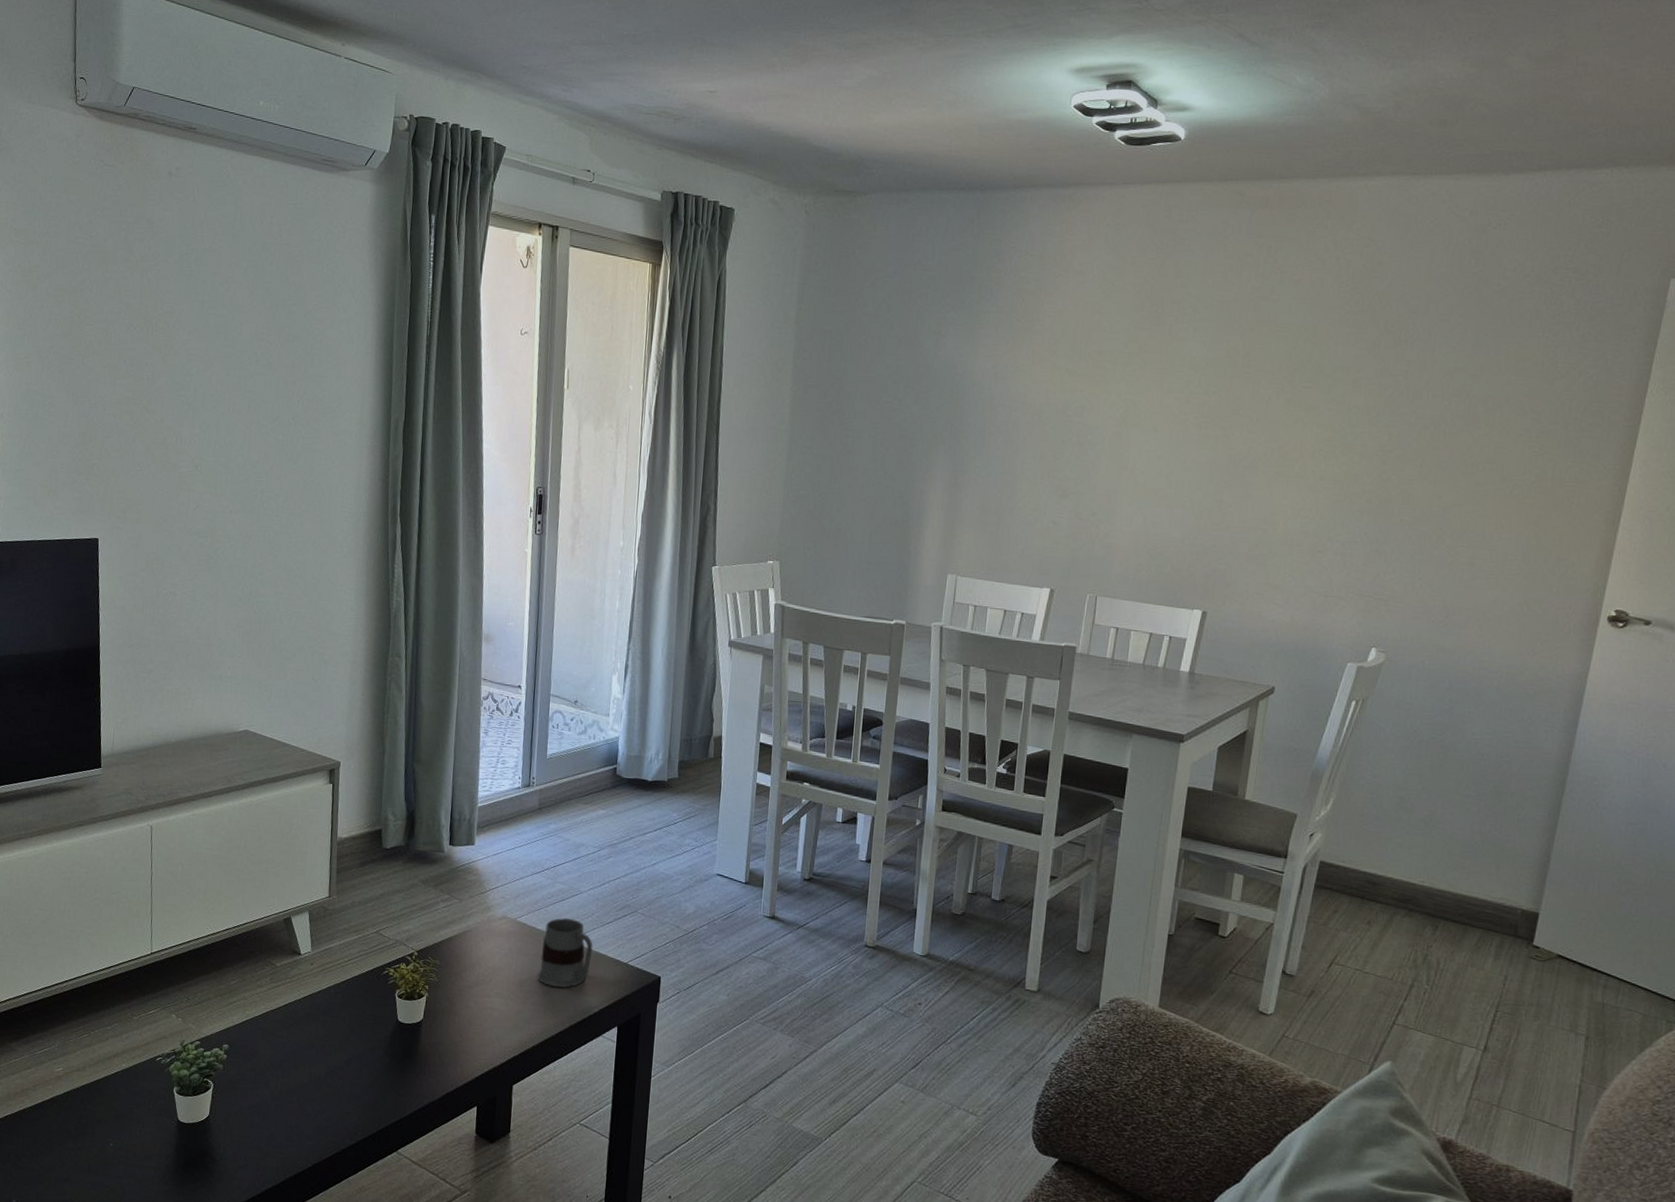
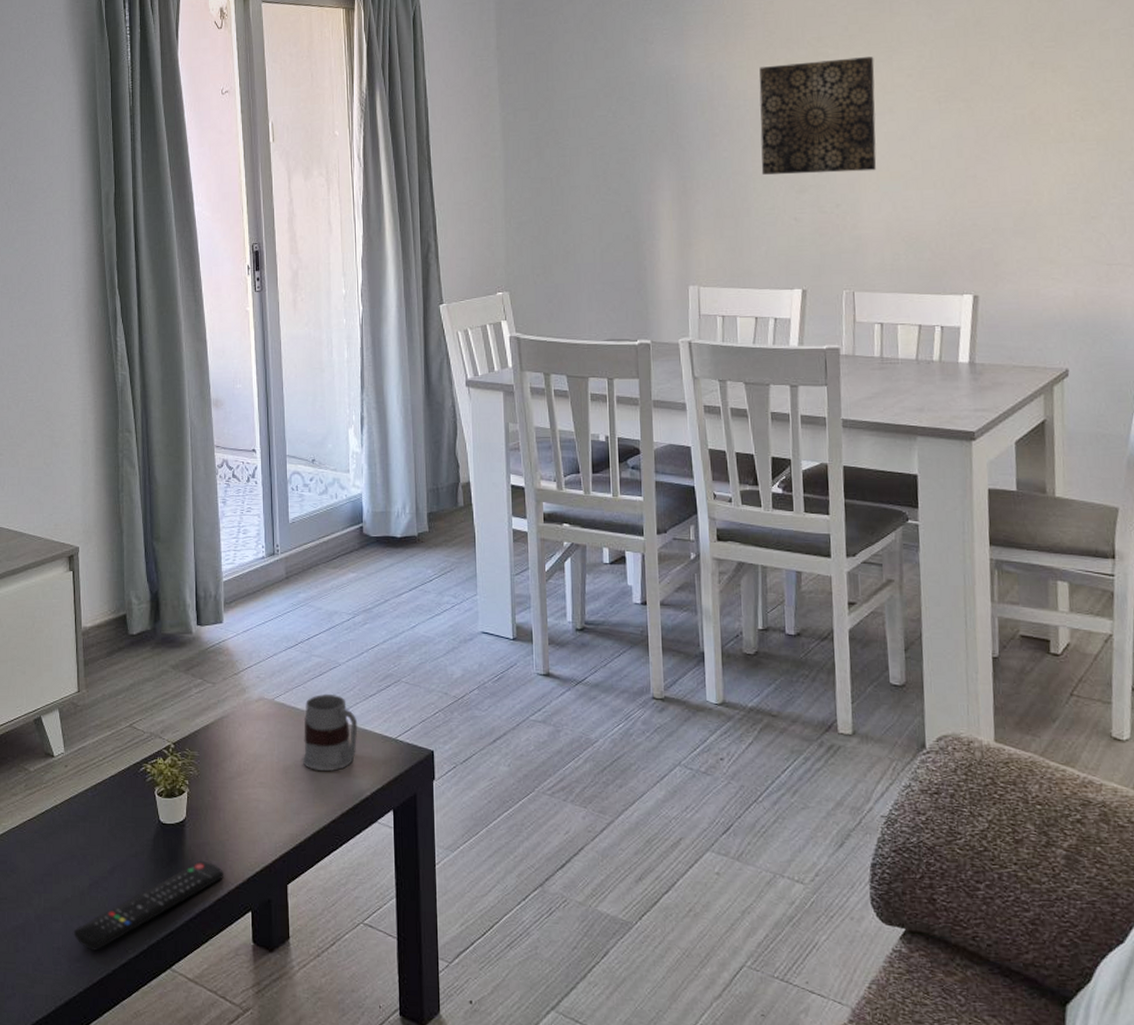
remote control: none [308,1058,455,1131] -> present [74,860,225,951]
wall art: none [1029,373,1148,485] -> present [759,57,877,175]

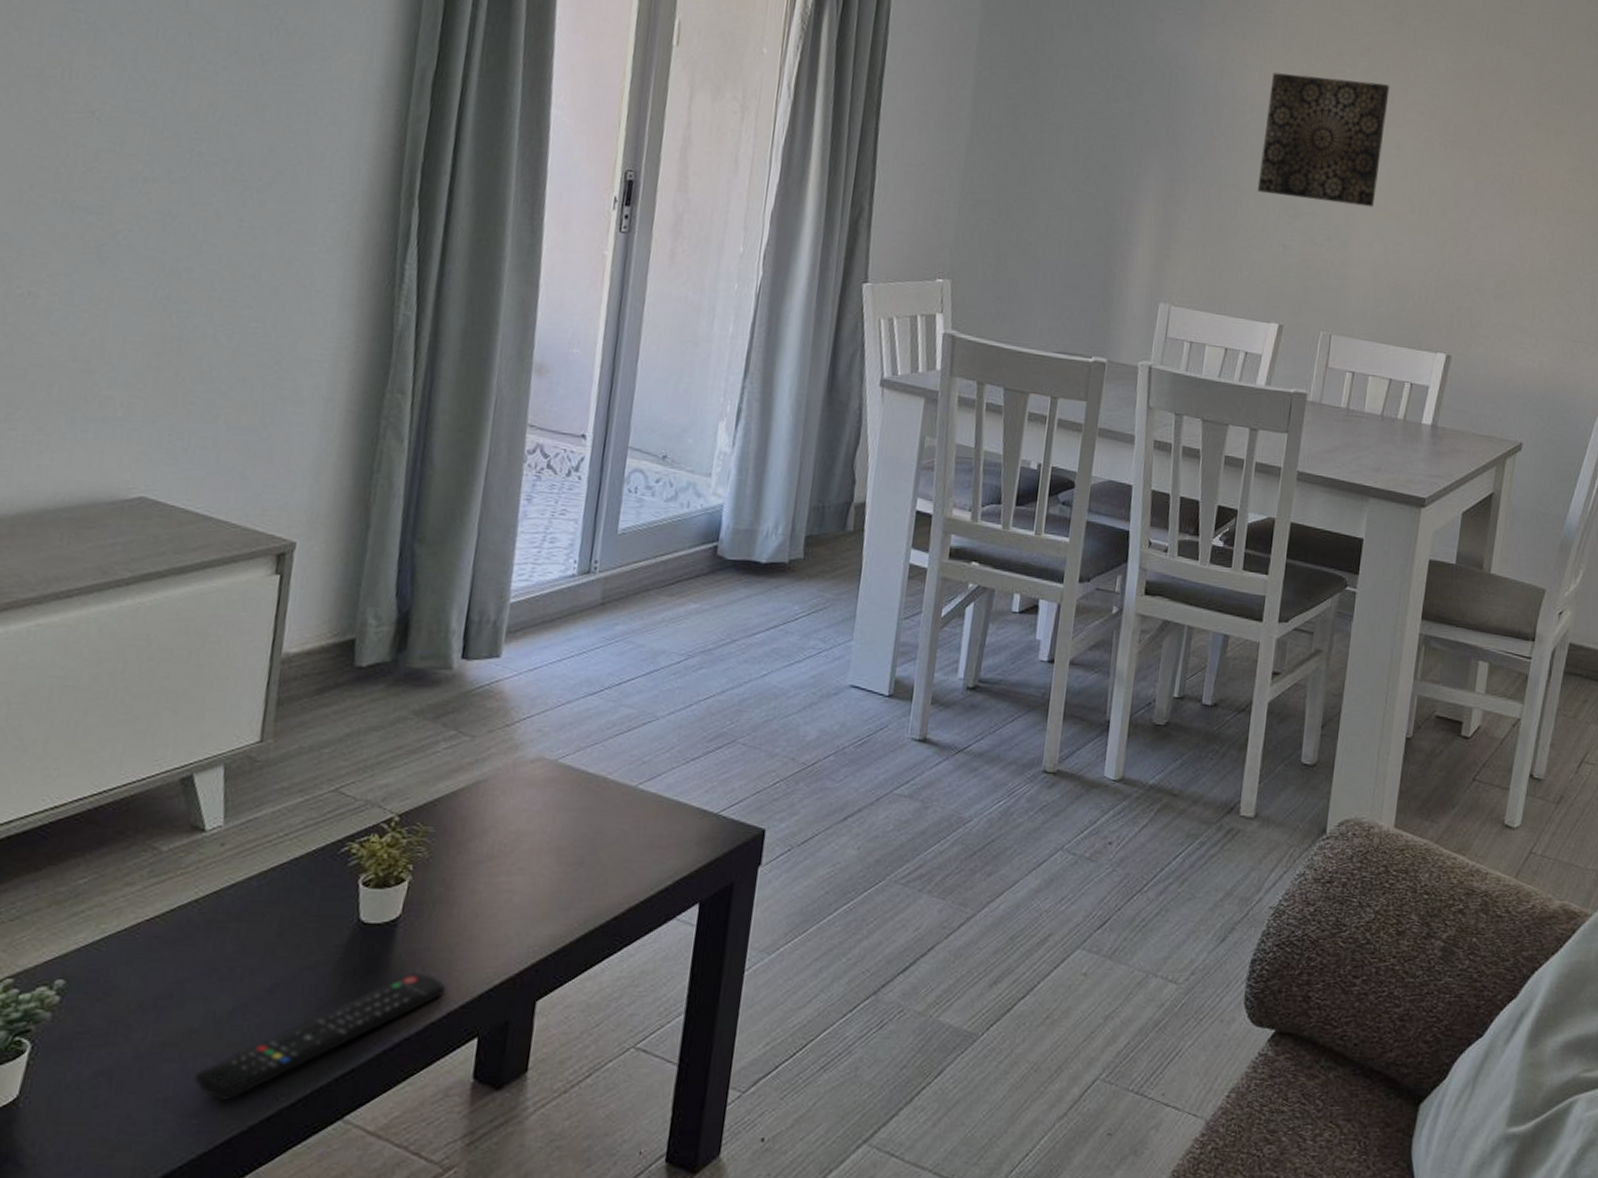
mug: present [302,694,358,771] -> none [584,755,670,854]

